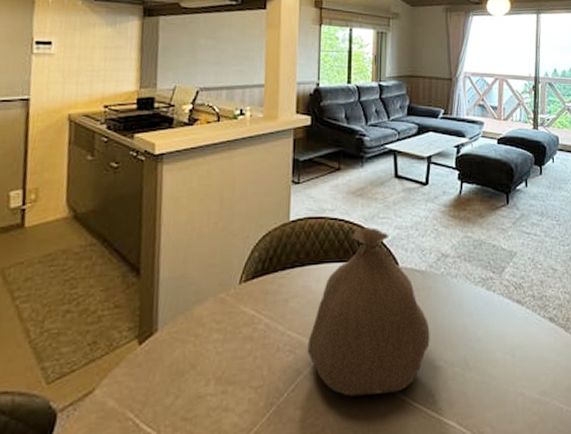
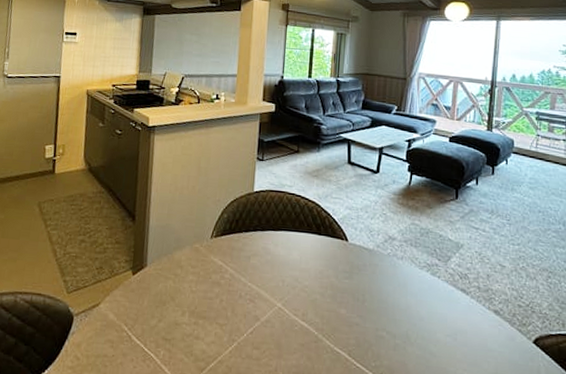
bag: present [307,226,430,397] -> none [264,204,375,351]

